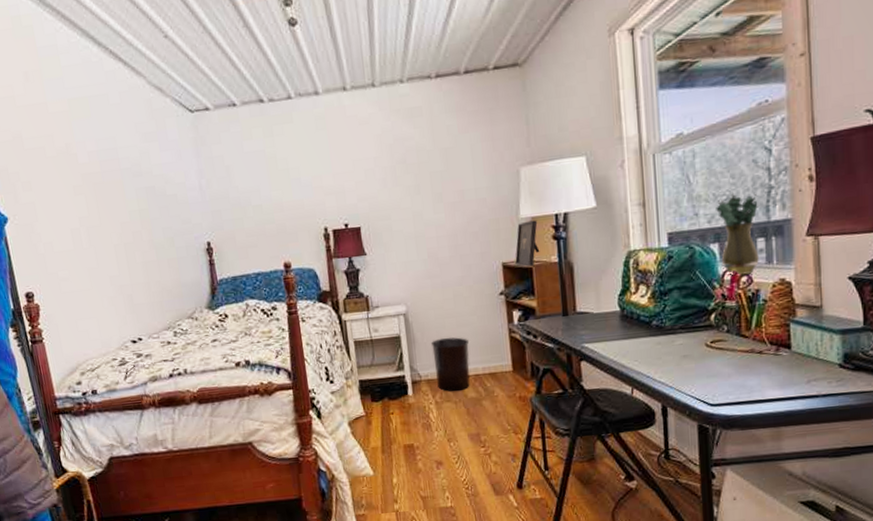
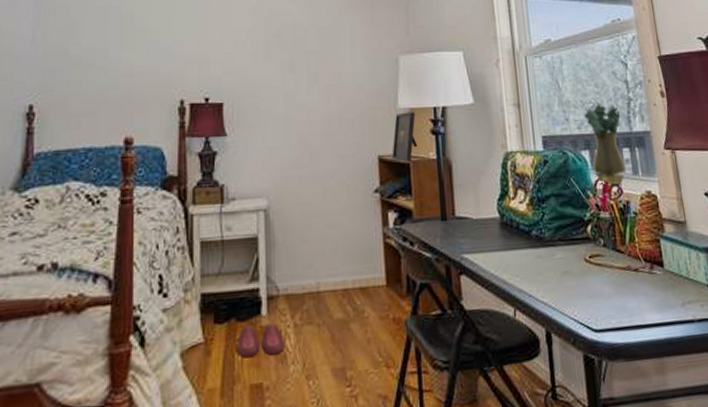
slippers: none [391,401,429,427] -> present [237,323,284,358]
waste bin: present [432,337,470,392] -> none [295,241,338,311]

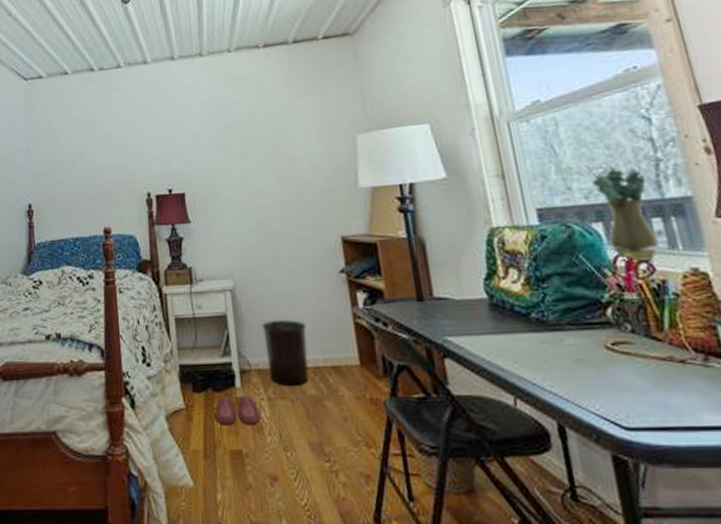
waste bin: none [295,241,338,311] -> present [262,320,309,386]
picture frame: present [392,112,418,162] -> none [356,190,385,242]

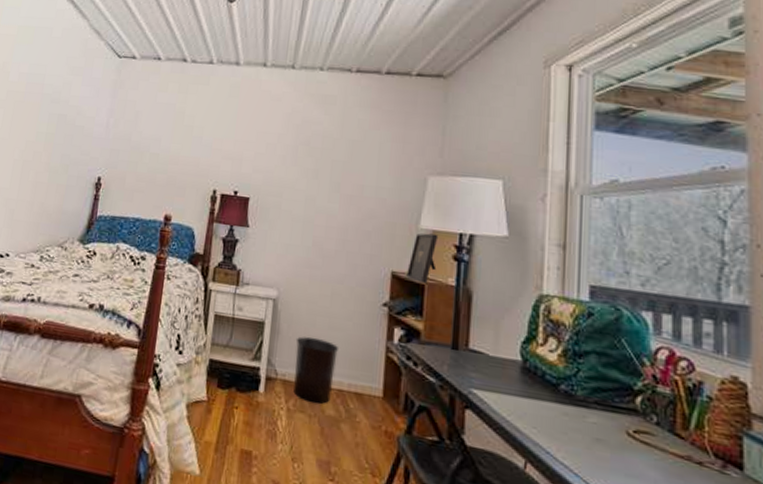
slippers: present [215,395,260,426] -> none [234,397,276,431]
picture frame: none [356,190,385,242] -> present [406,233,439,283]
vase: present [592,165,660,262] -> none [652,259,706,360]

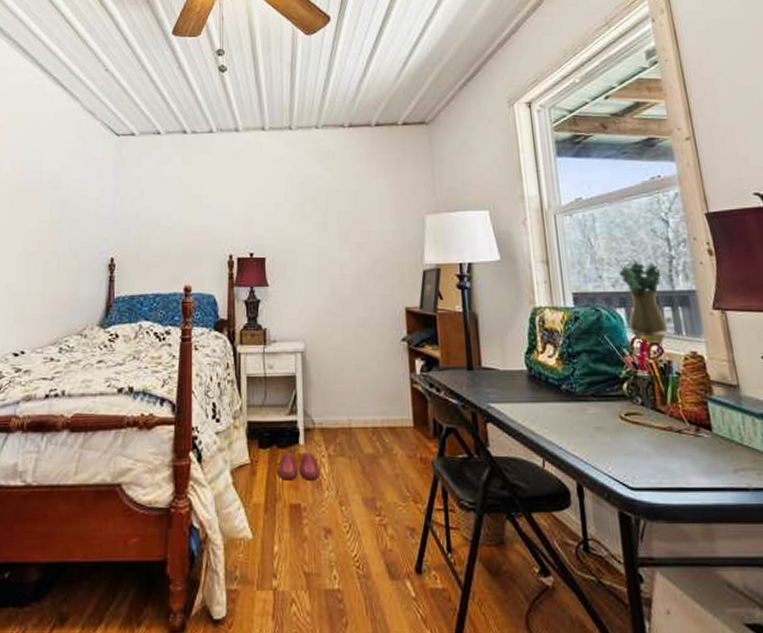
slippers: none [234,397,276,431] -> present [278,452,319,481]
waste bin: present [293,337,338,404] -> none [328,383,368,444]
vase: none [652,259,706,360] -> present [619,259,668,344]

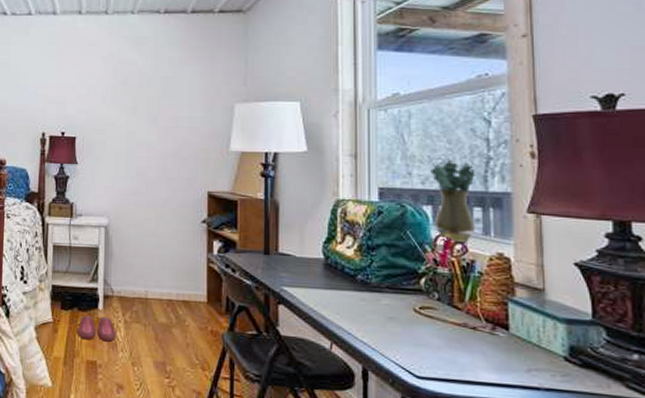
picture frame: present [419,267,444,314] -> none [221,155,247,199]

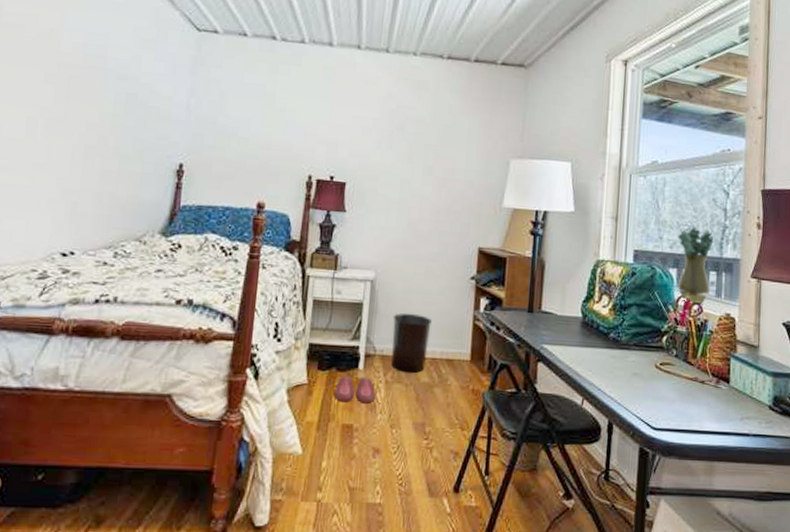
waste bin: none [128,257,165,313] -> present [391,313,431,373]

